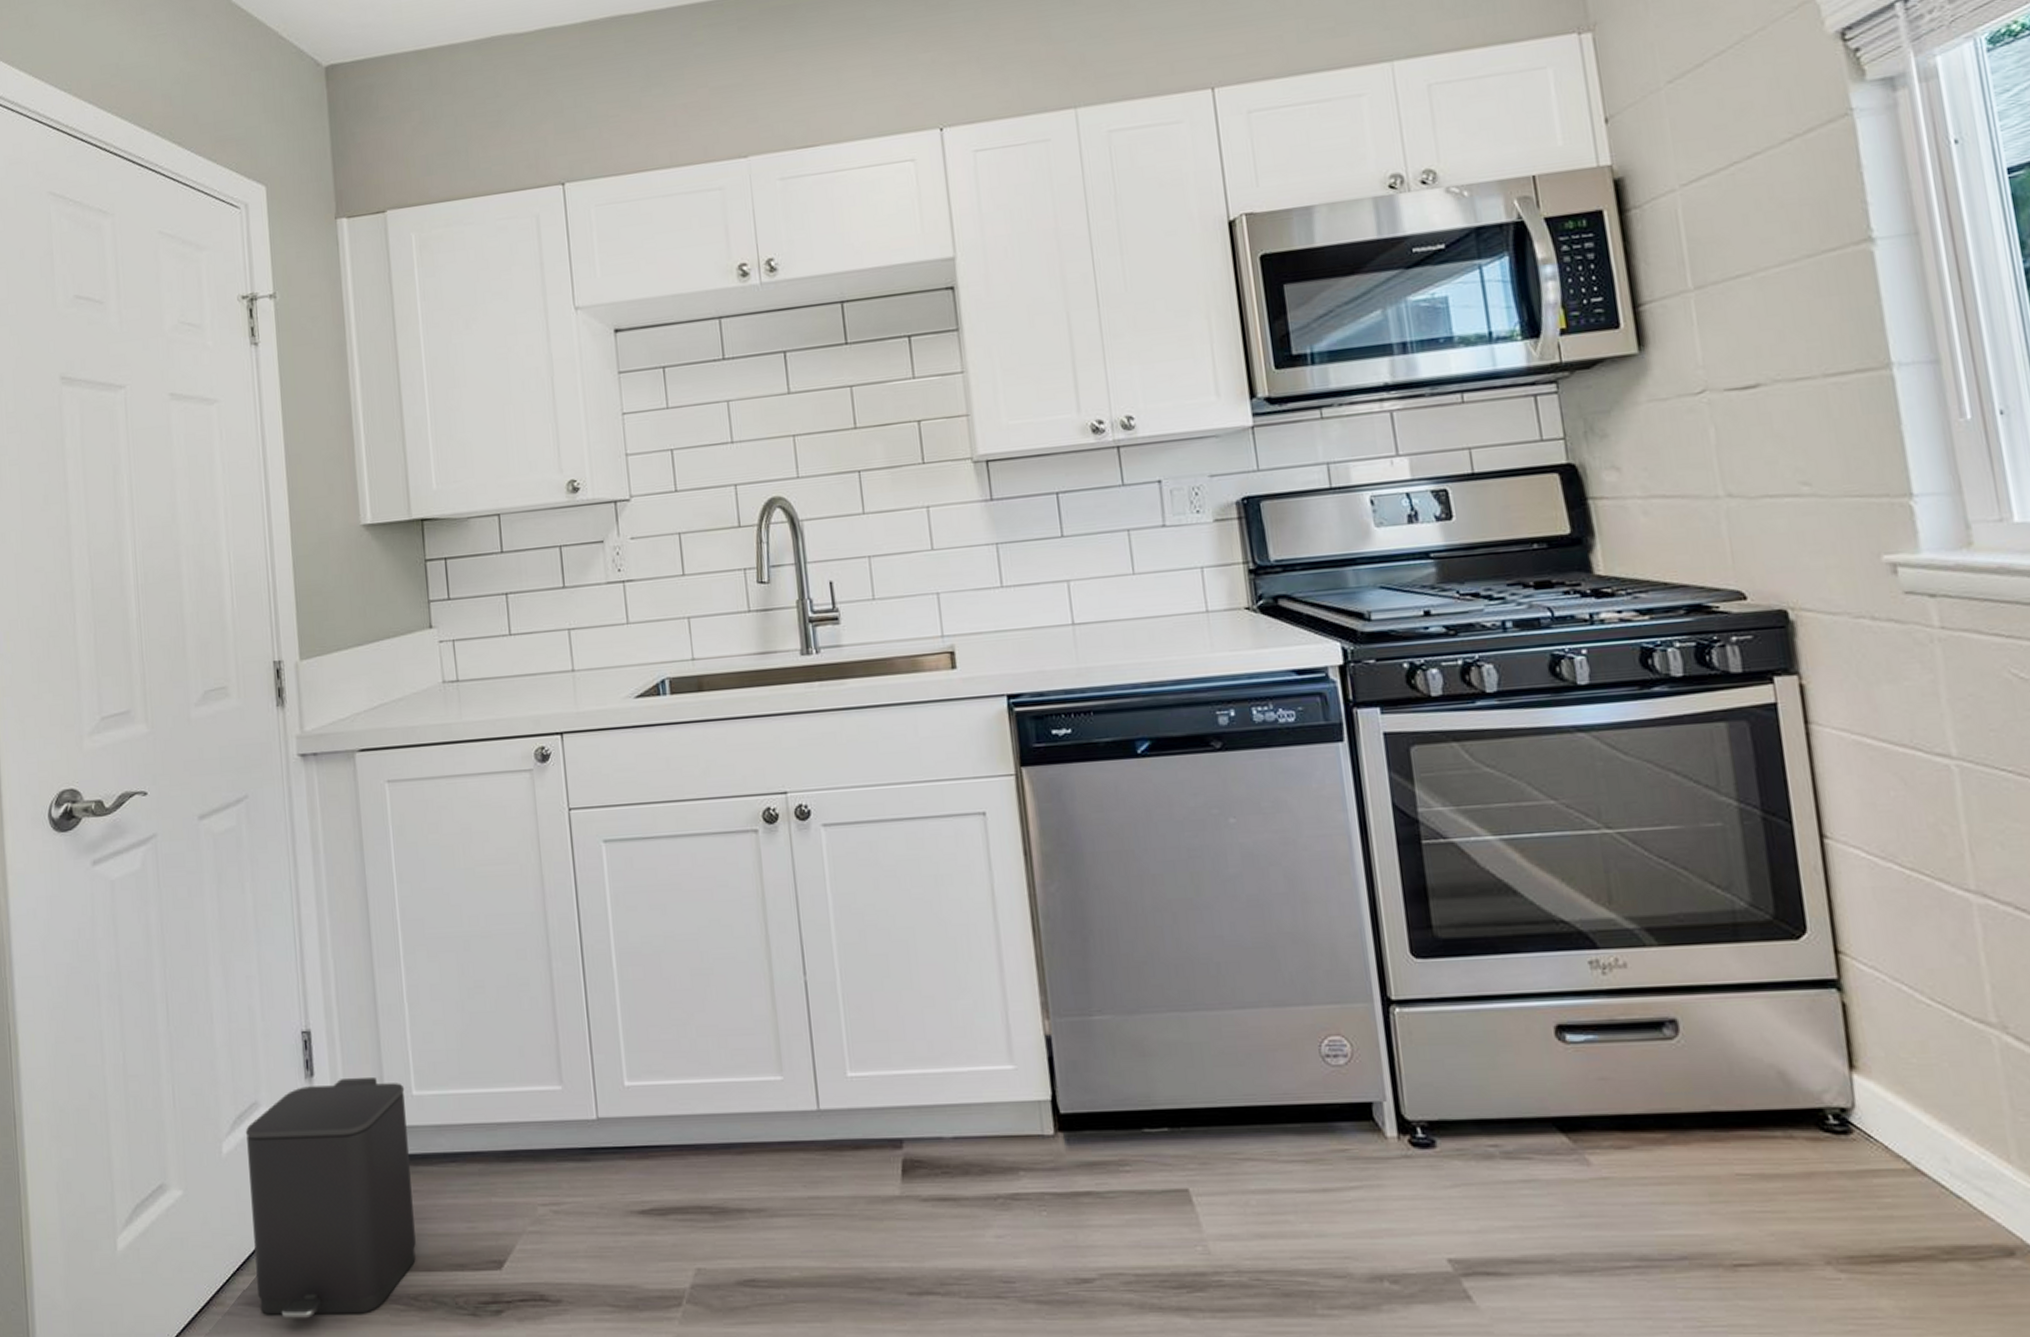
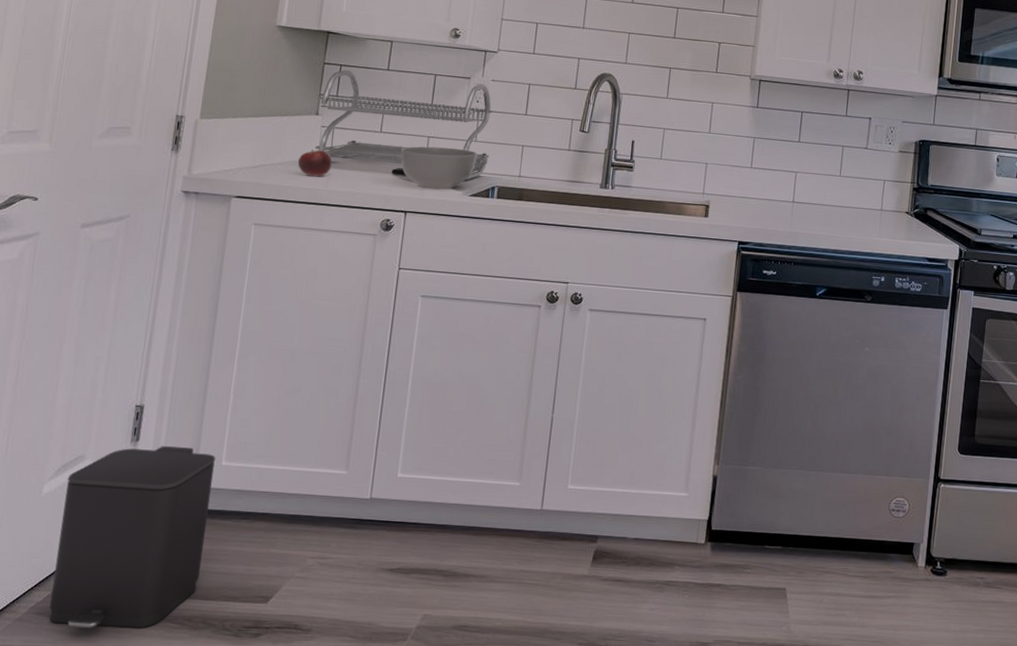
fruit: none [420,671,461,708] -> present [297,149,332,177]
dish rack: none [427,546,650,690] -> present [314,70,493,180]
bowl: none [539,637,634,698] -> present [401,146,478,190]

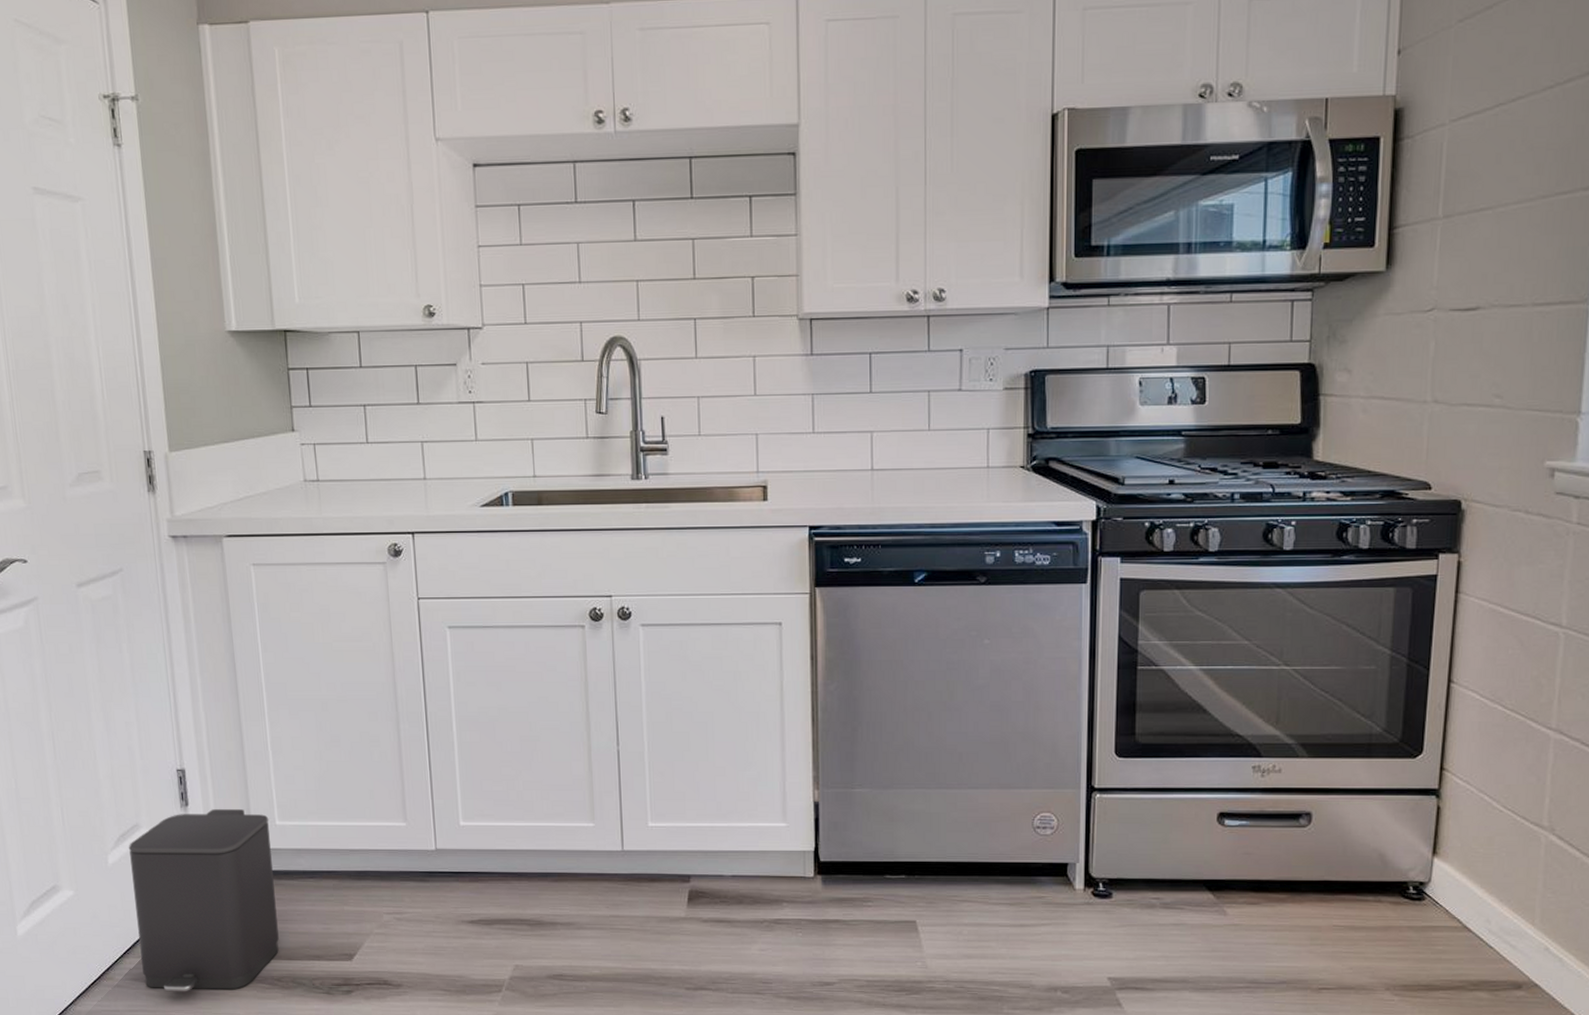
fruit: present [297,149,332,177] -> none [283,471,322,504]
dish rack: present [314,70,493,180] -> none [289,370,496,489]
bowl: present [401,146,478,190] -> none [393,452,482,503]

